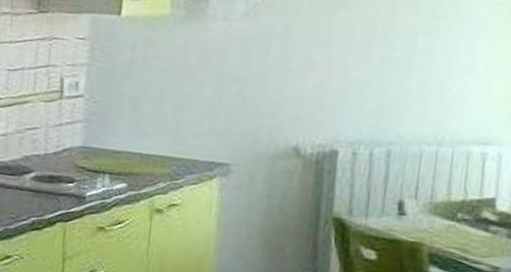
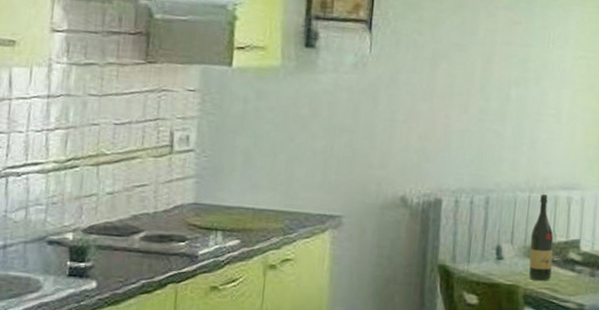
wine bottle: none [434,148,465,241] -> present [528,193,554,281]

